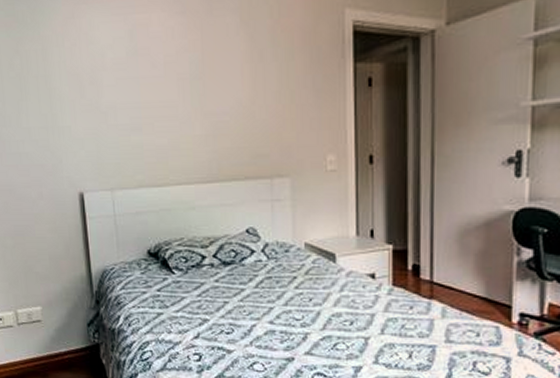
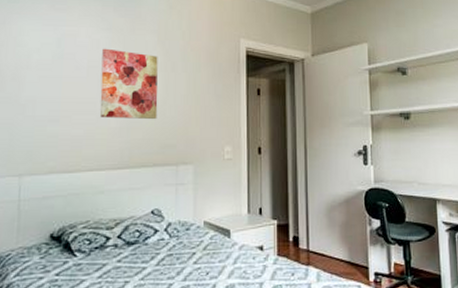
wall art: none [178,37,246,125] -> present [100,48,158,119]

